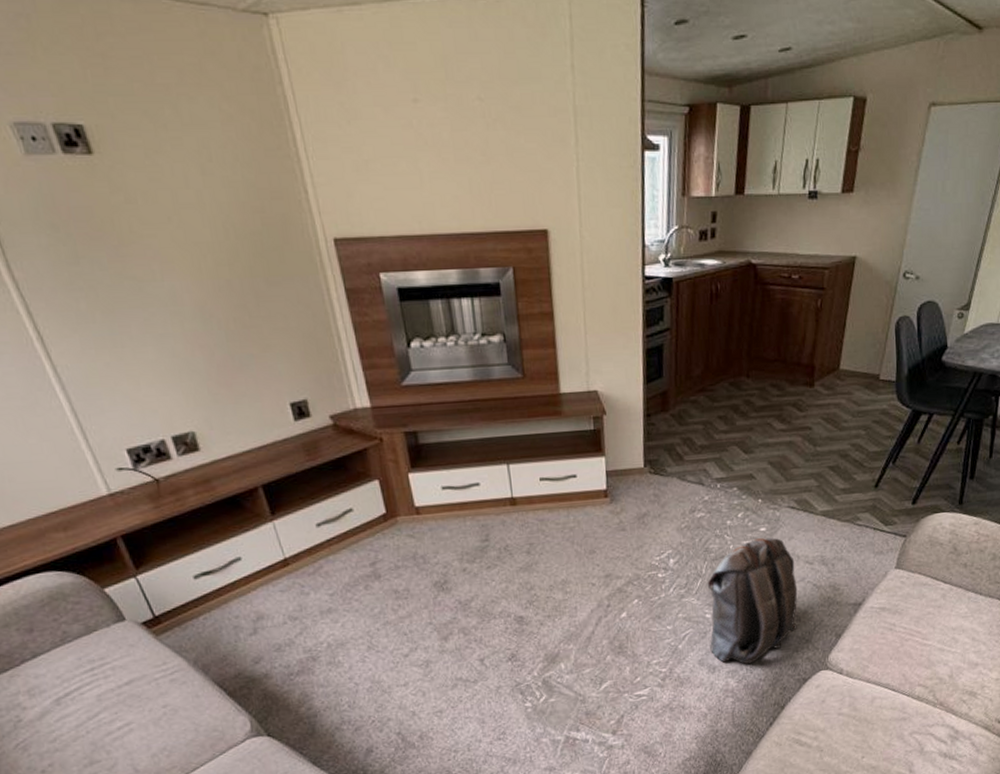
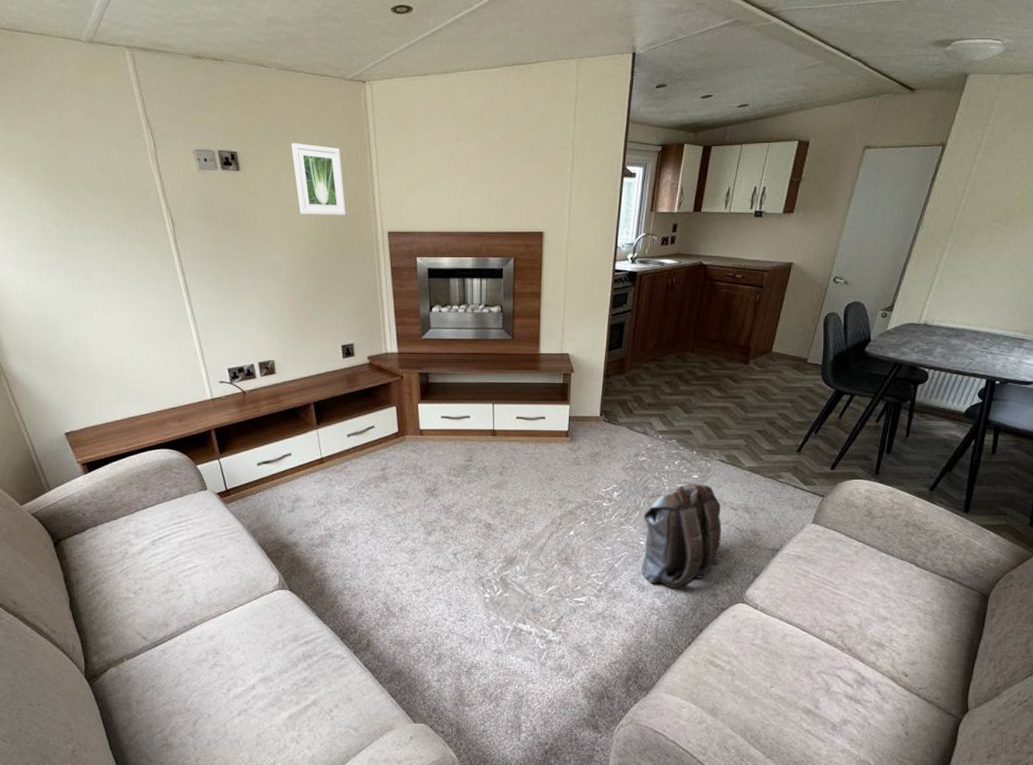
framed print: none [167,110,268,219] -> present [291,143,346,215]

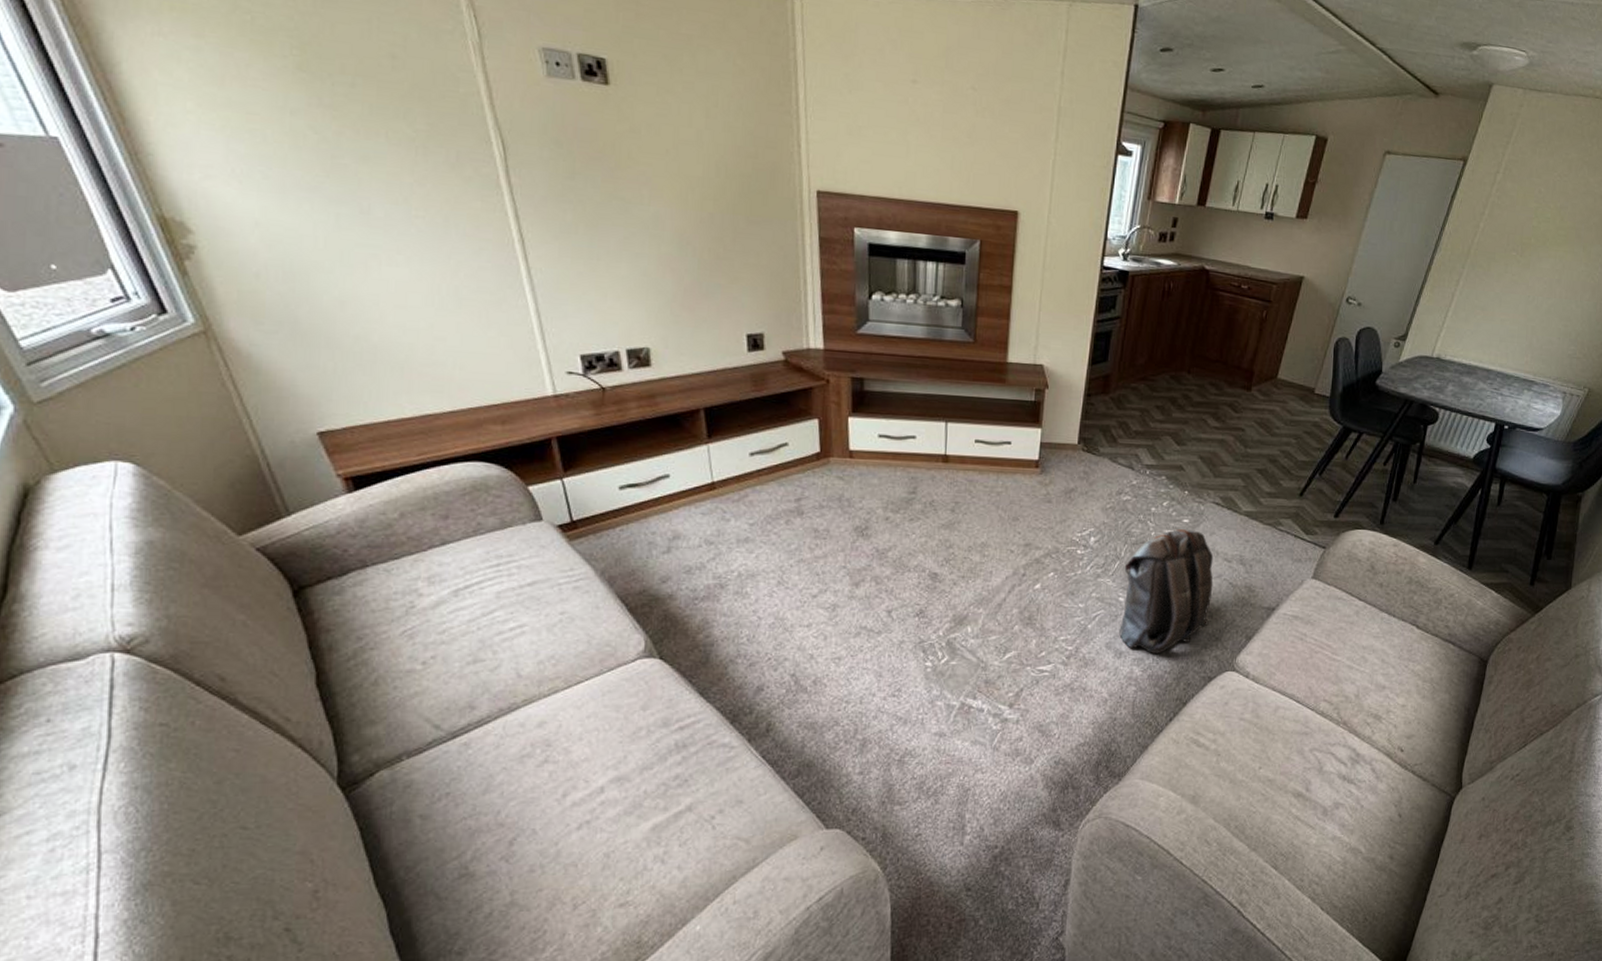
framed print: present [291,143,346,215] -> none [685,57,760,162]

